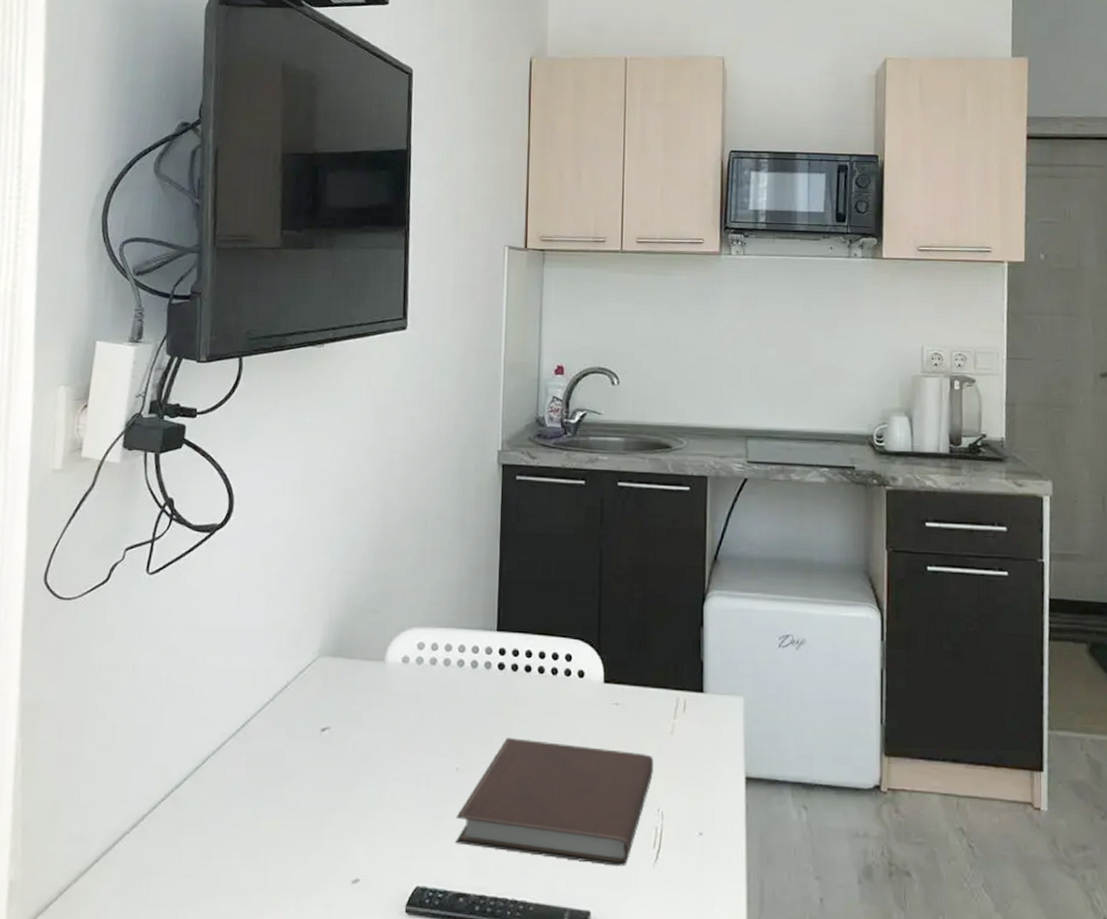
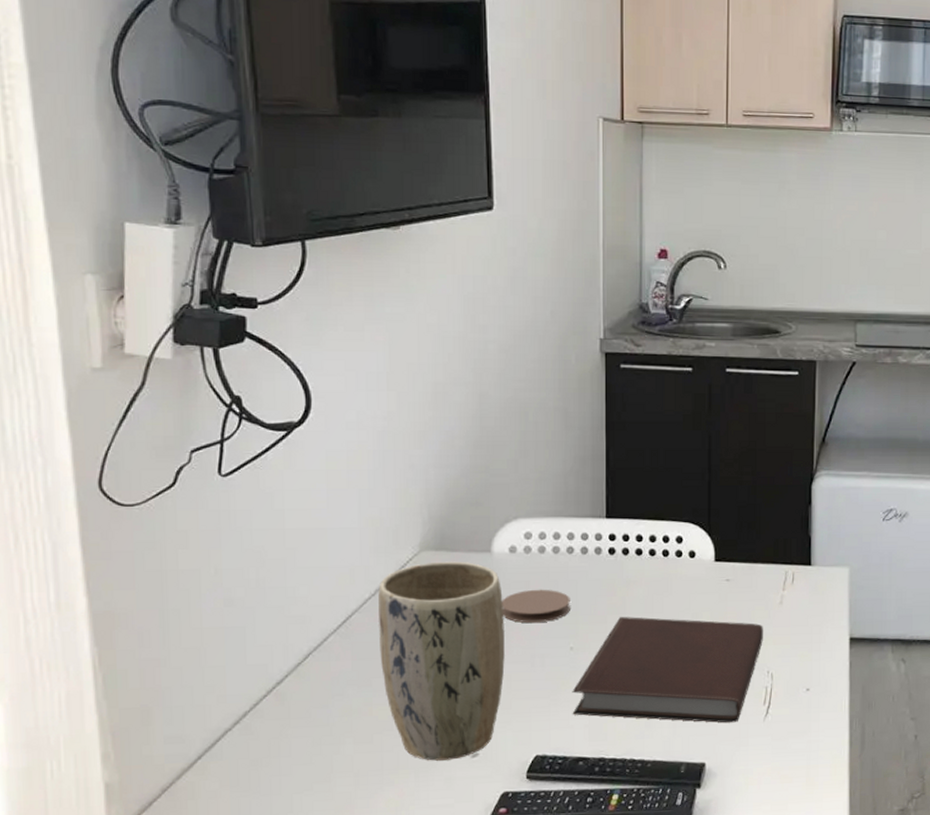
plant pot: none [273,668,394,884] -> present [378,561,505,761]
coaster: none [391,702,459,739] -> present [502,589,570,624]

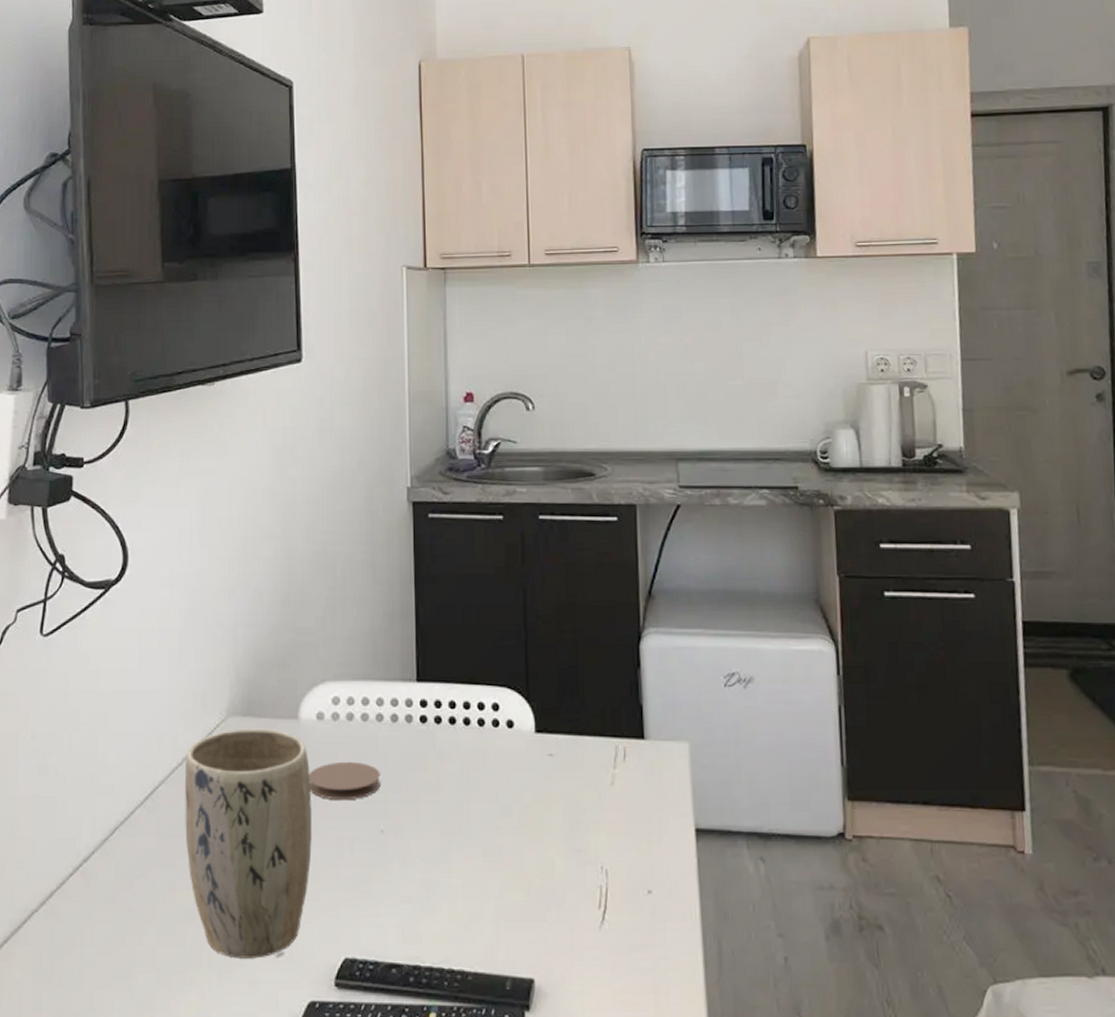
notebook: present [572,617,763,723] -> none [383,796,594,930]

